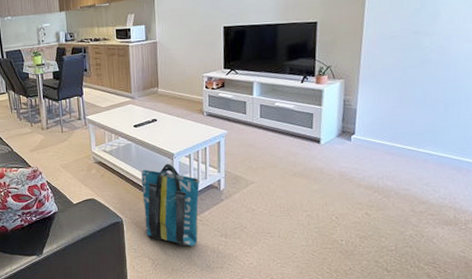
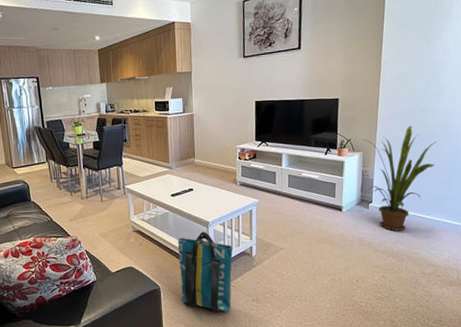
house plant: none [345,49,433,165] -> present [363,125,438,231]

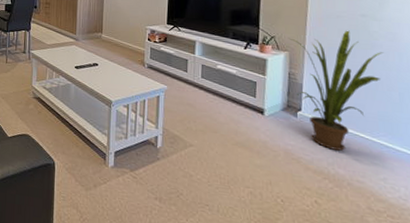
tote bag: present [178,232,233,312] -> none [77,111,136,205]

